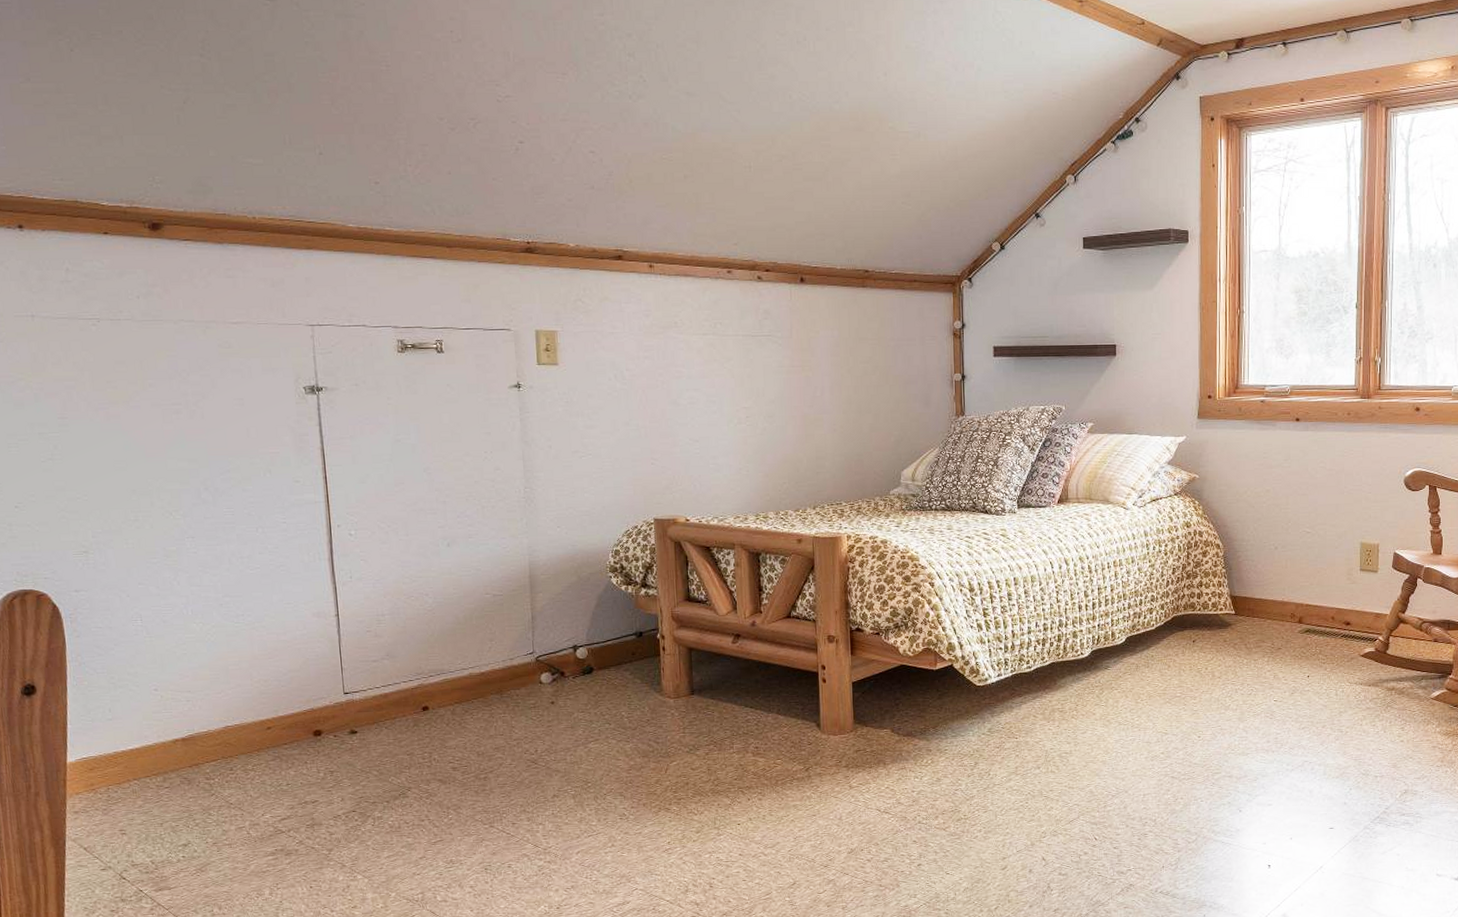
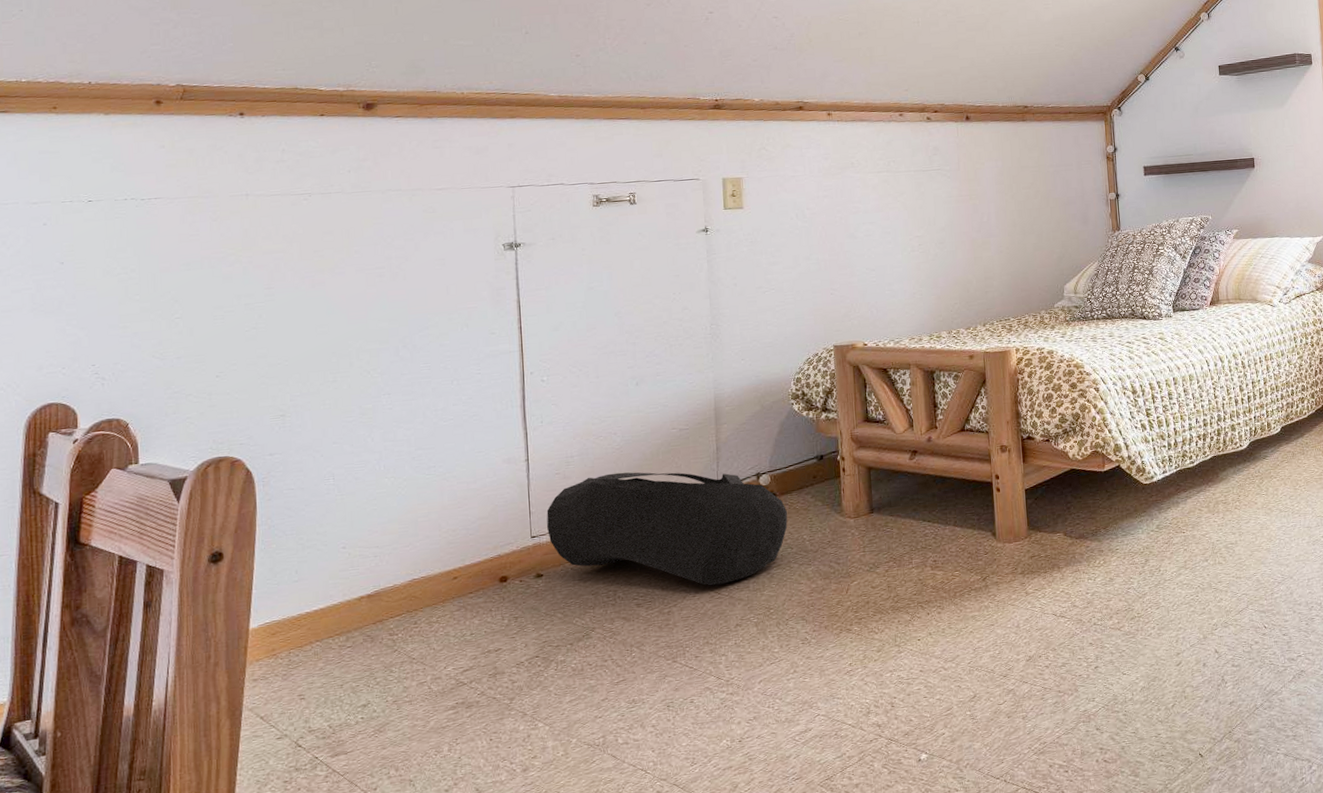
bag: none [359,634,606,755] -> present [546,472,788,586]

